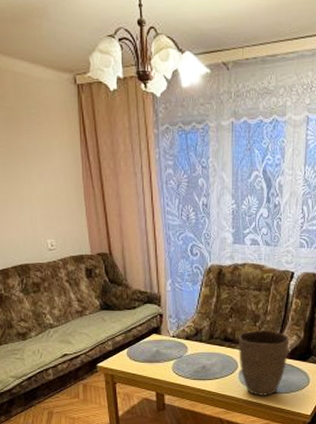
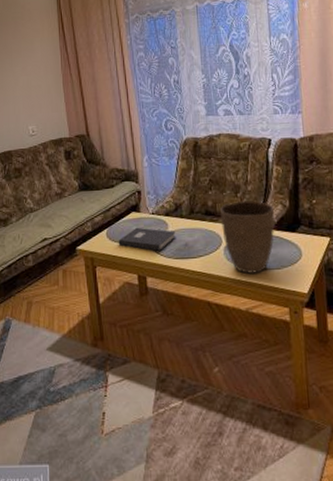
book: none [138,348,195,372] -> present [118,227,176,251]

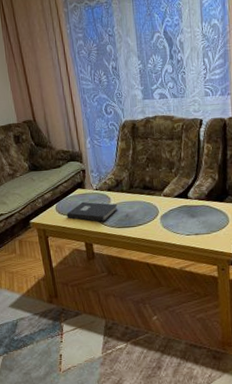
vase: present [220,200,275,274] -> none [157,174,205,239]

